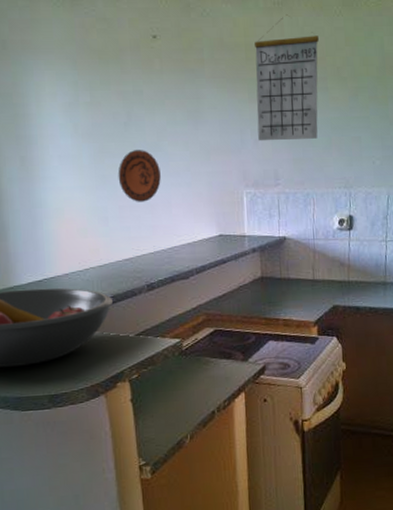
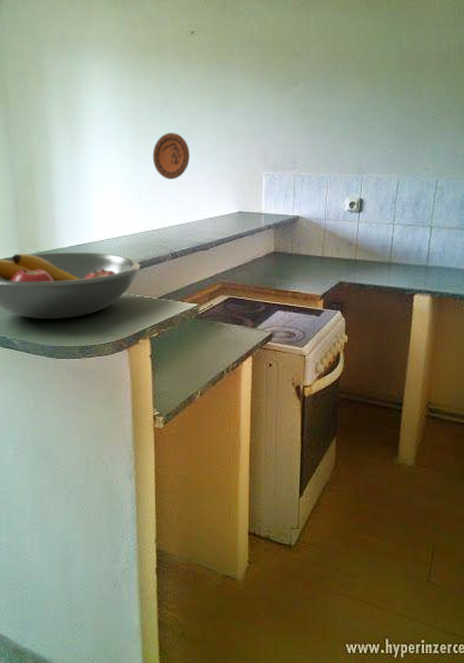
calendar: present [254,14,319,141] -> none [280,13,341,128]

